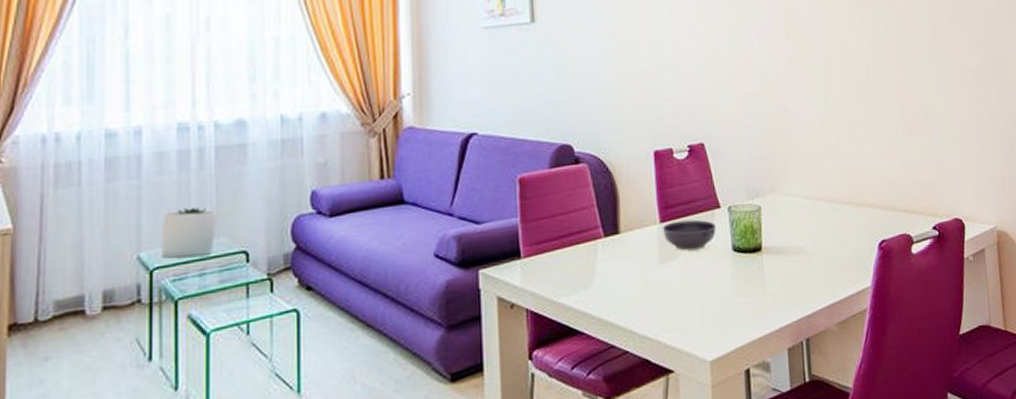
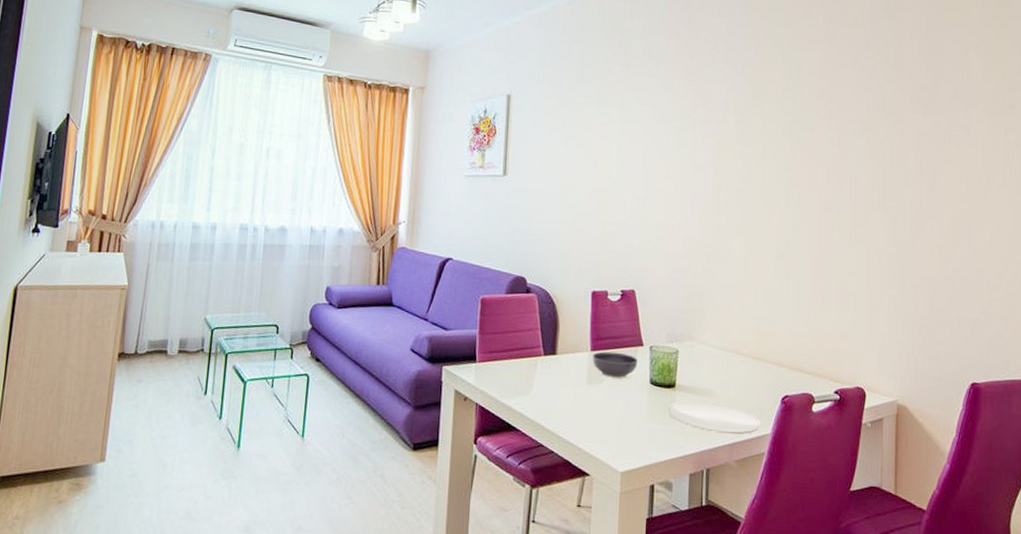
planter: present [162,207,217,259] -> none [220,287,260,324]
plate: none [755,261,861,296] -> present [667,401,762,435]

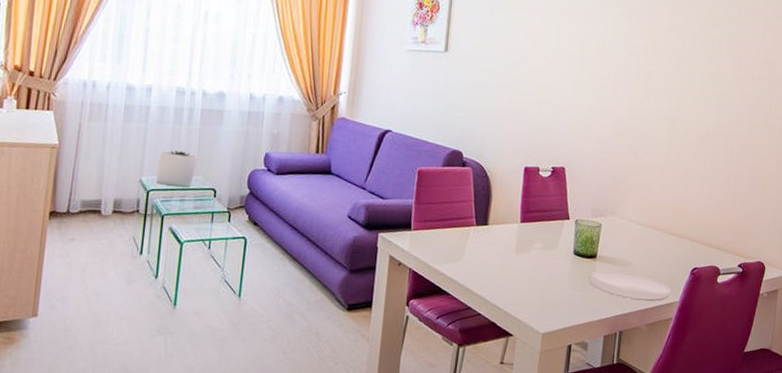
planter: none [220,287,260,324] -> present [156,150,198,187]
bowl: present [592,351,638,378] -> none [521,223,564,249]

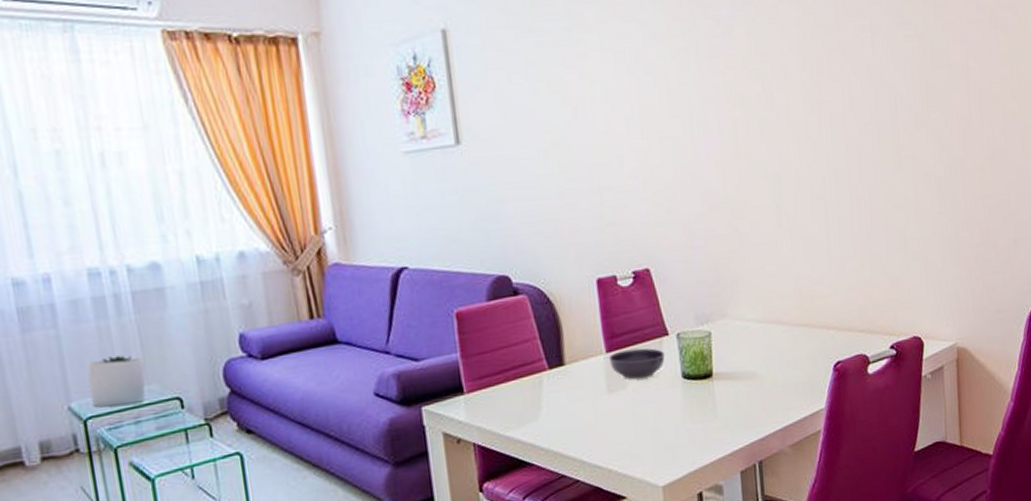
bowl: none [521,223,564,249] -> present [608,348,665,380]
plate: present [588,270,672,301] -> none [706,385,815,420]

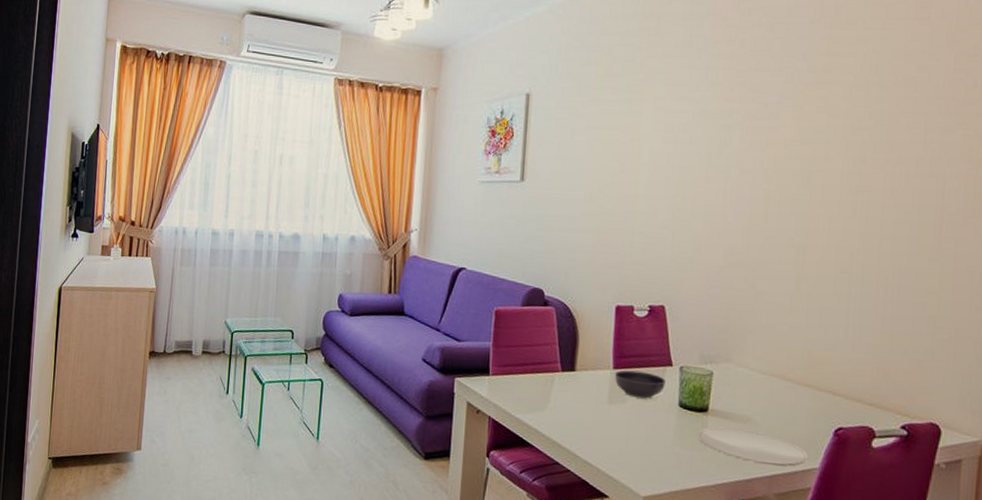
planter: present [87,355,146,408] -> none [240,293,276,329]
plate: none [706,385,815,420] -> present [697,426,809,467]

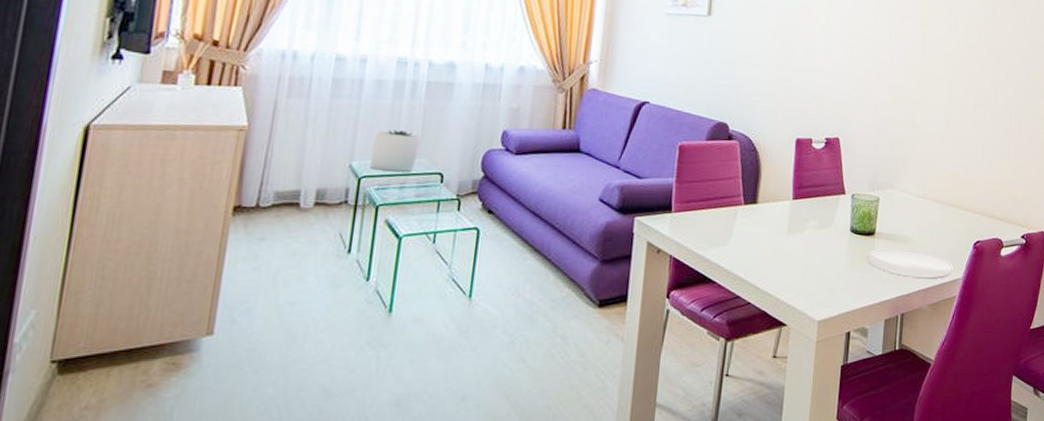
planter: none [240,293,276,329] -> present [370,130,421,172]
bowl: present [614,370,666,399] -> none [793,200,839,227]

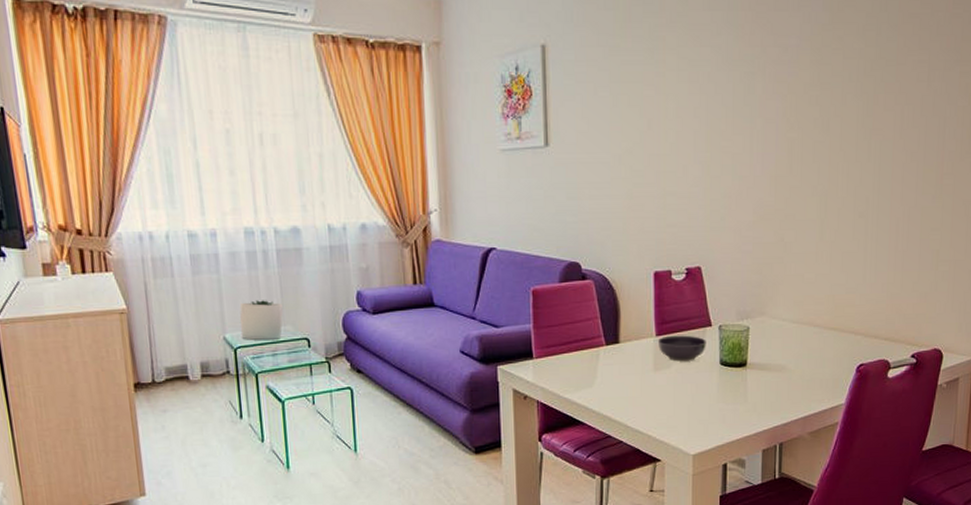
bowl: none [793,200,839,227] -> present [657,335,706,362]
plate: present [866,248,954,280] -> none [739,377,836,408]

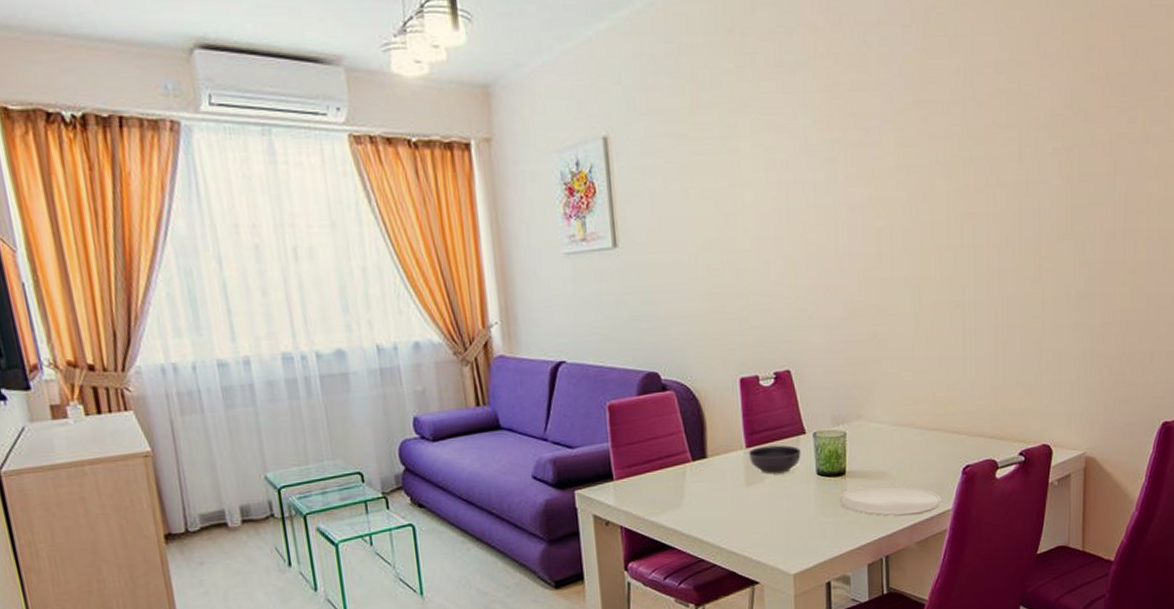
planter: present [239,300,283,340] -> none [281,432,332,478]
plate: none [739,377,836,408] -> present [838,484,942,517]

